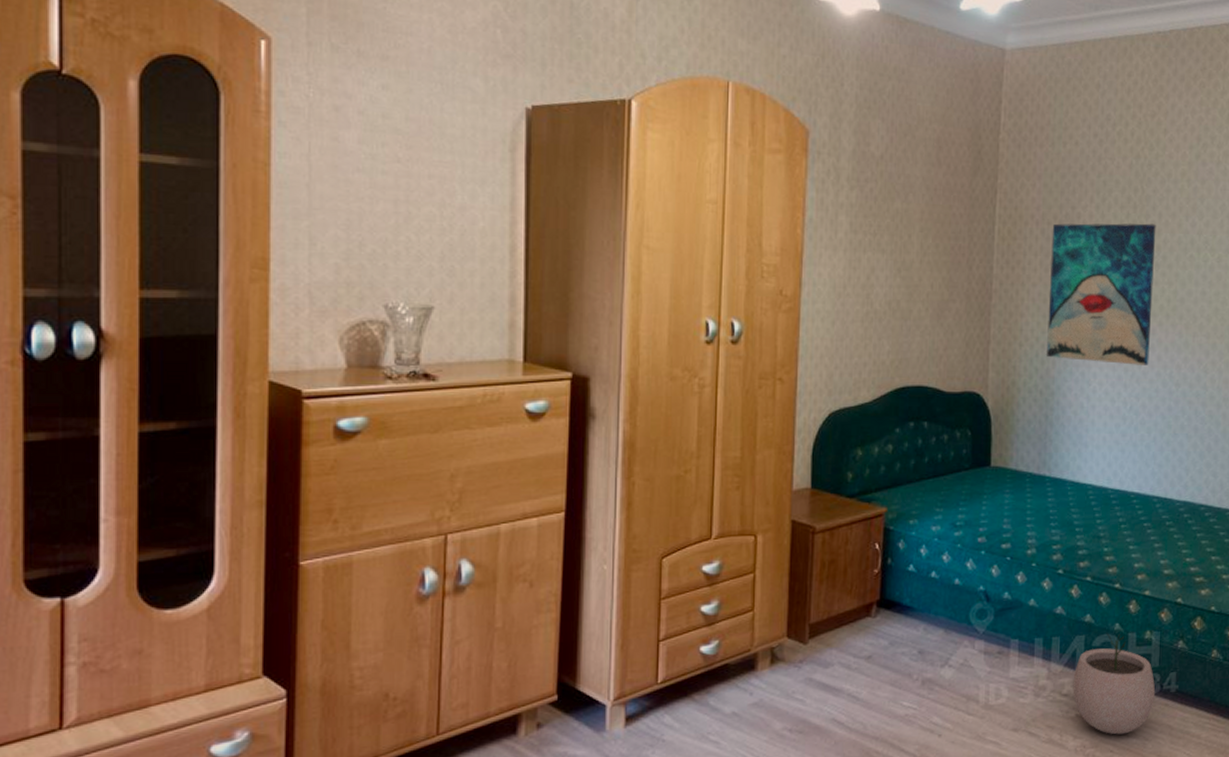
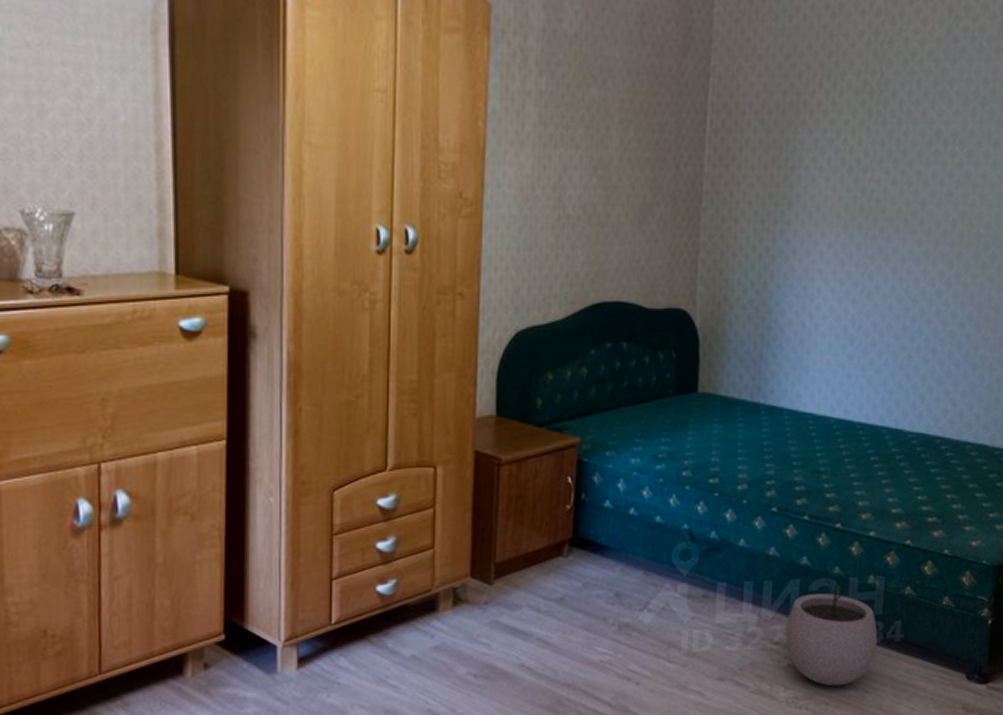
wall art: present [1047,223,1156,365] -> none [764,112,896,278]

